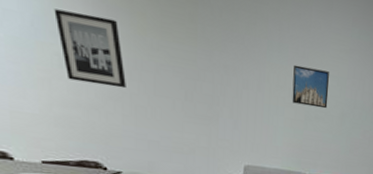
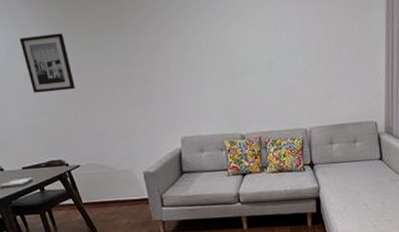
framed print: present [292,64,329,109] -> none [213,22,253,64]

